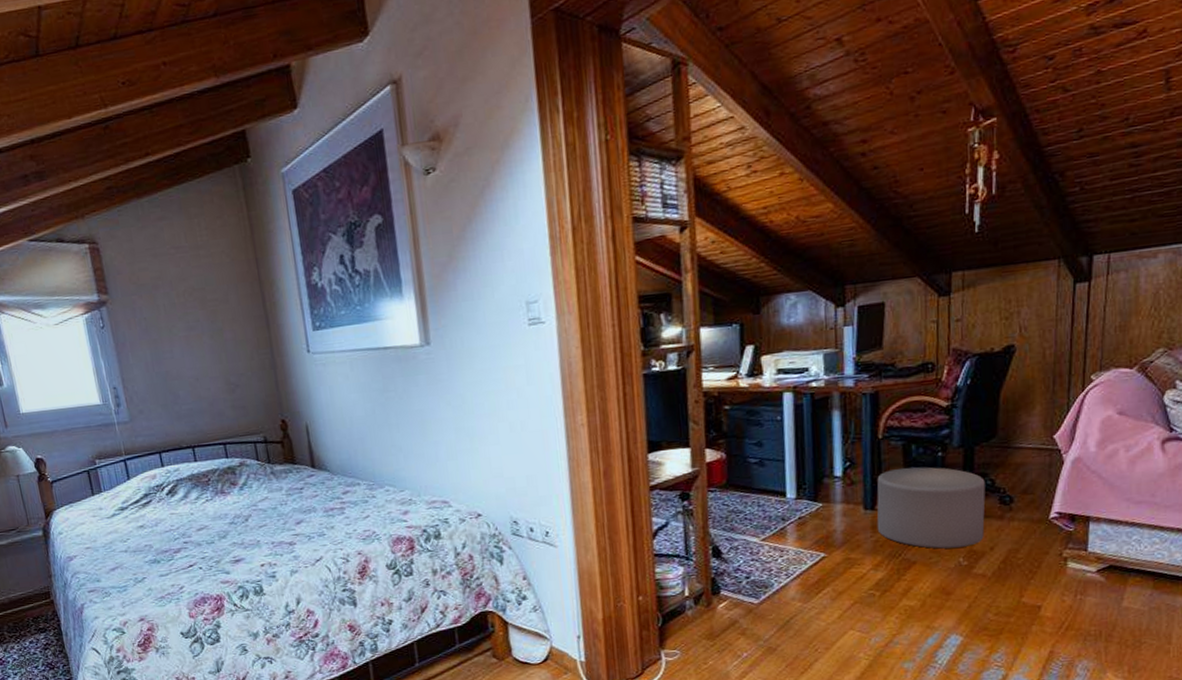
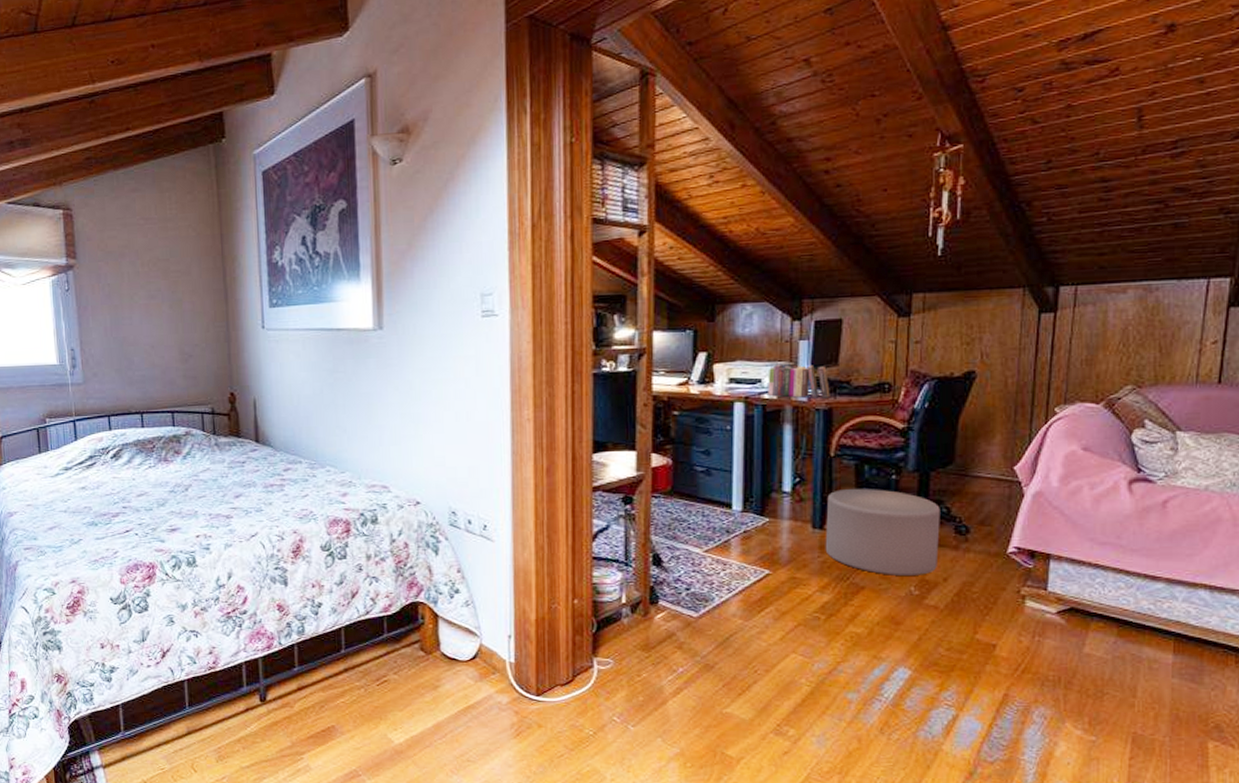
books: none [815,350,876,385] -> present [768,365,830,400]

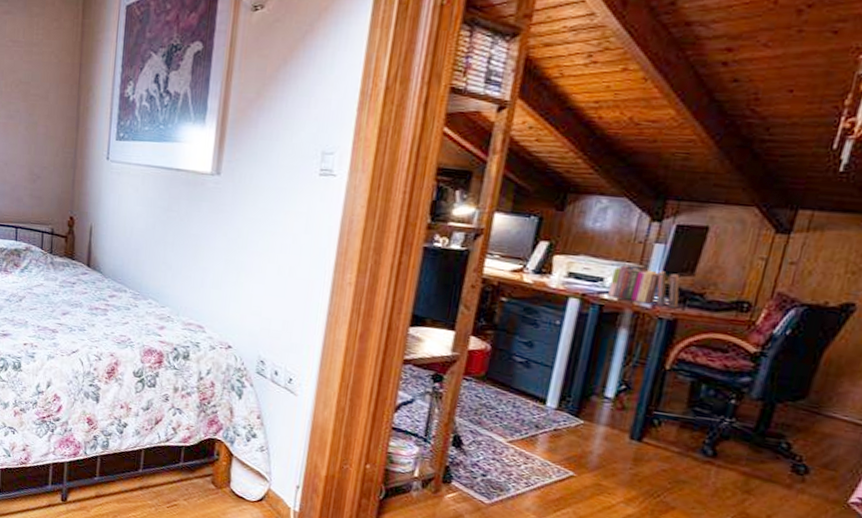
pouf: present [825,489,940,577] -> none [639,404,780,508]

